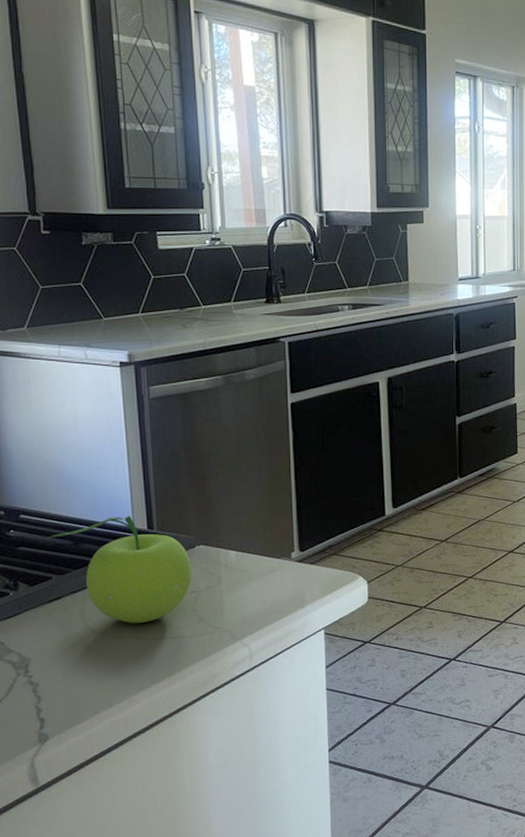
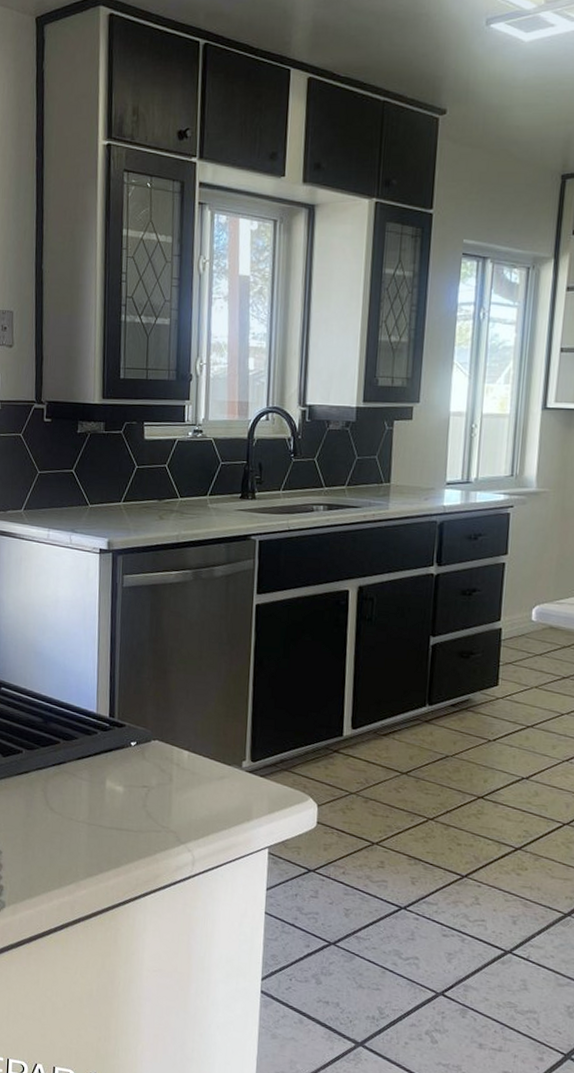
fruit: present [46,515,192,623] -> none [21,700,146,810]

